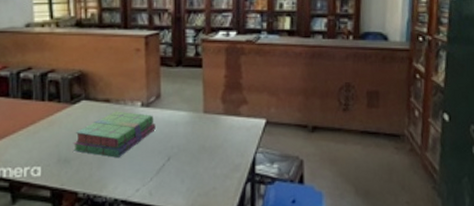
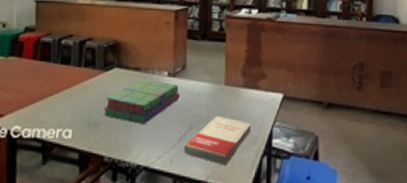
book: none [163,145,233,194] -> present [184,115,251,165]

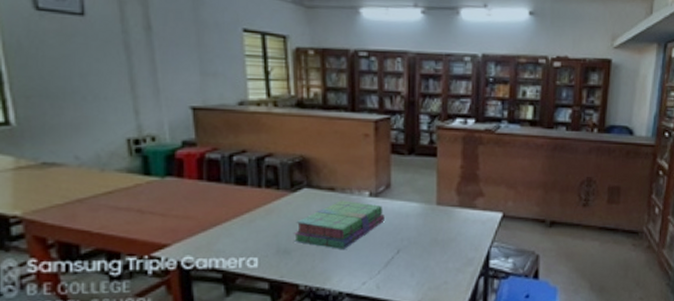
book: present [184,115,251,165] -> none [392,237,466,288]

